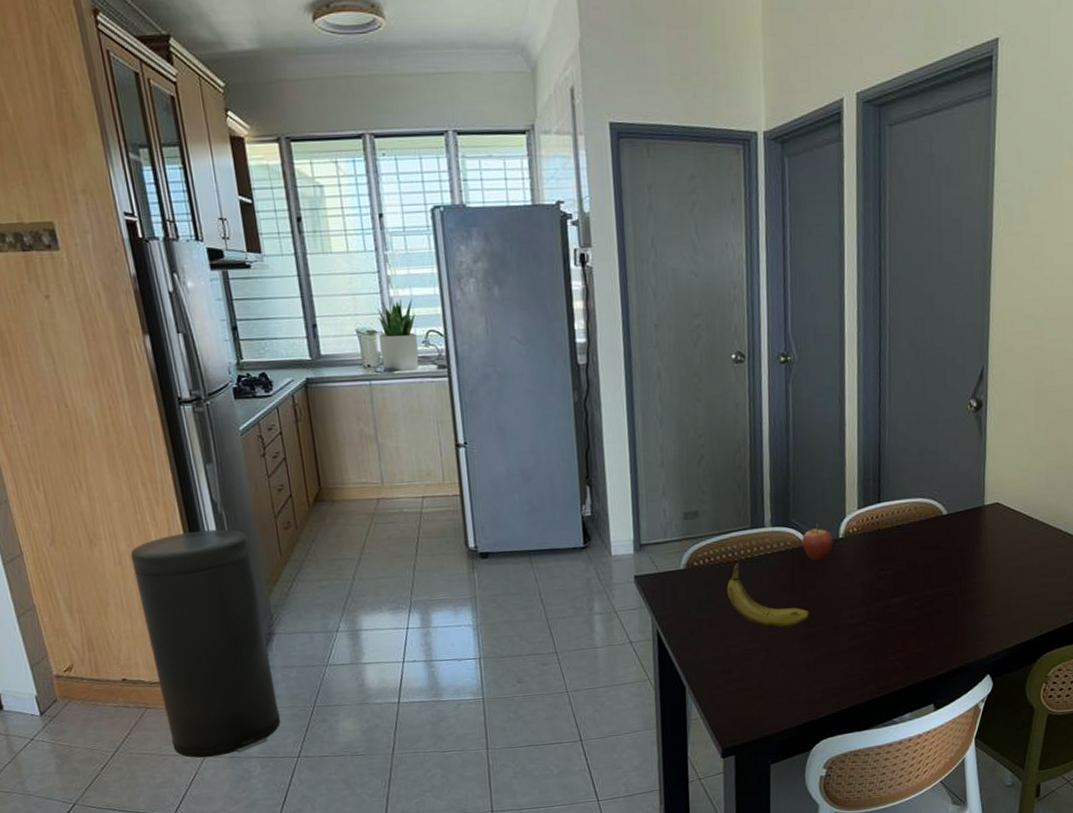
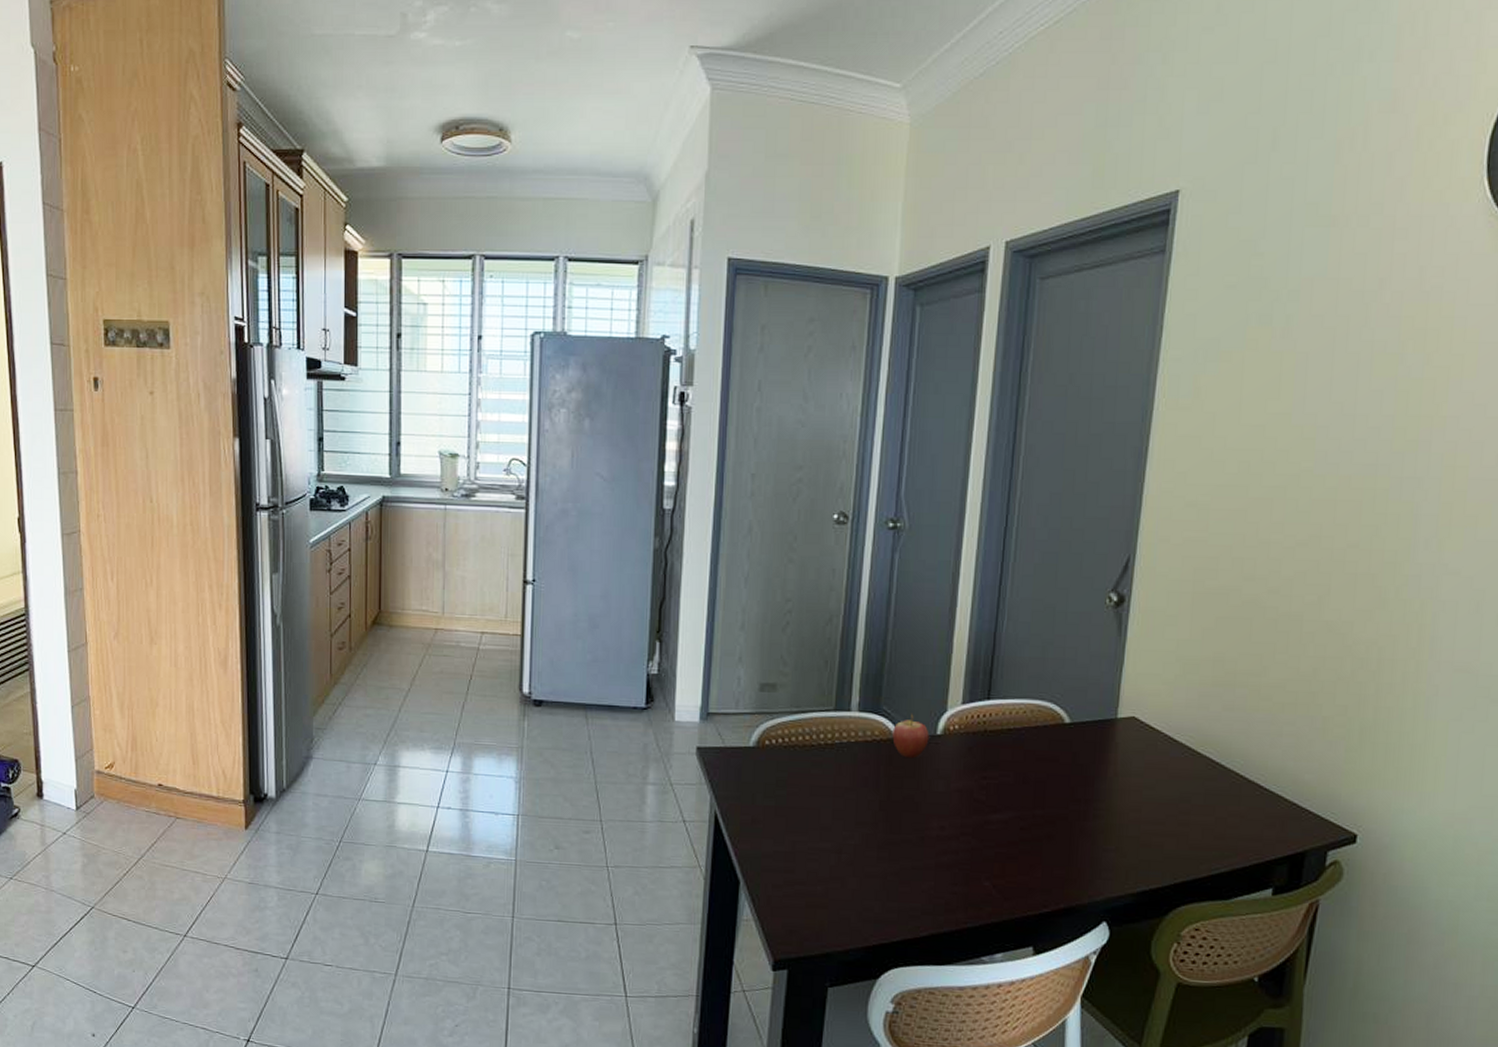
pedal bin: present [130,529,281,758] -> none [186,640,305,880]
planter: present [377,298,419,373] -> none [460,423,500,500]
fruit: present [726,562,810,628] -> none [799,747,893,829]

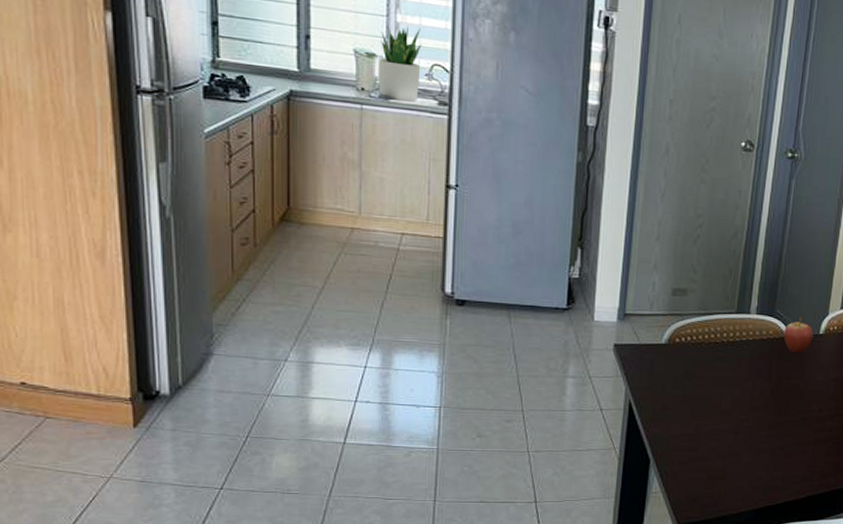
planter: none [460,423,500,500] -> present [378,25,422,103]

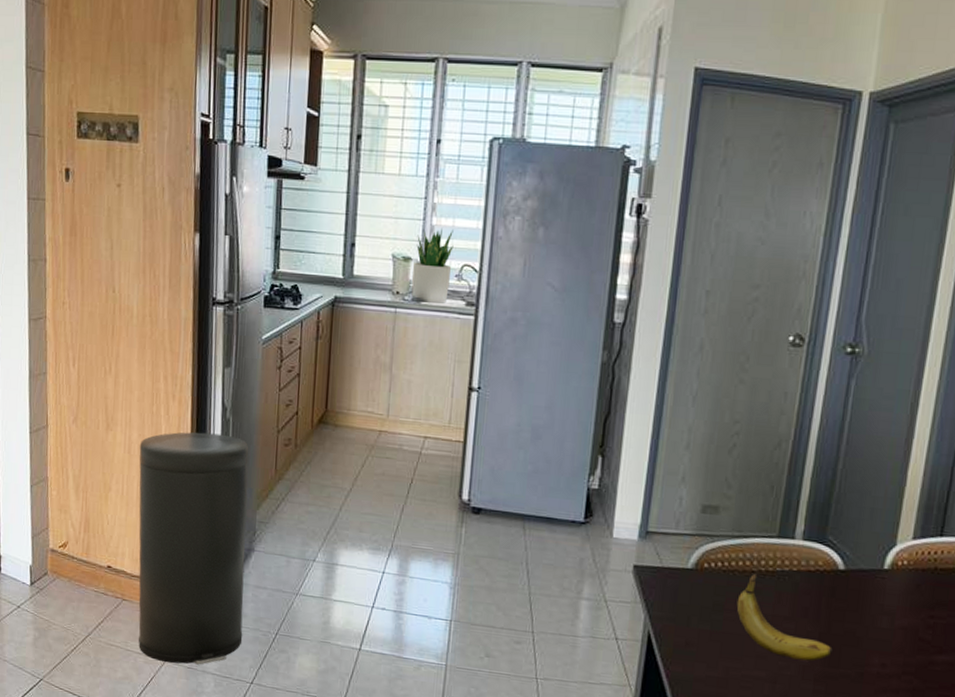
pedal bin: none [52,232,206,478] -> present [138,432,249,665]
fruit: none [704,344,782,413] -> present [736,573,833,661]
fruit: present [783,316,814,354] -> none [836,545,876,592]

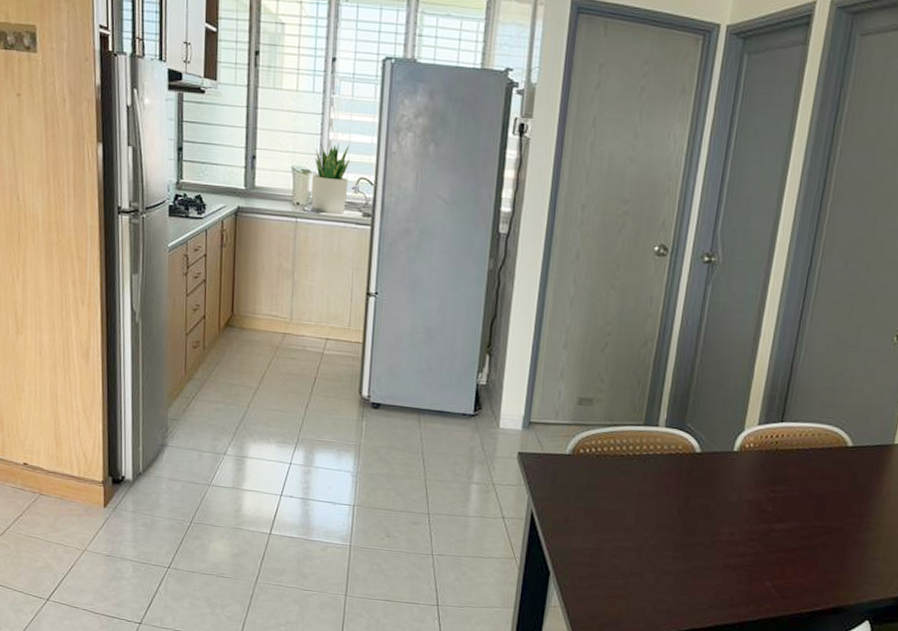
pedal bin: present [138,432,249,665] -> none [50,335,159,553]
fruit: present [736,573,833,661] -> none [608,457,690,532]

